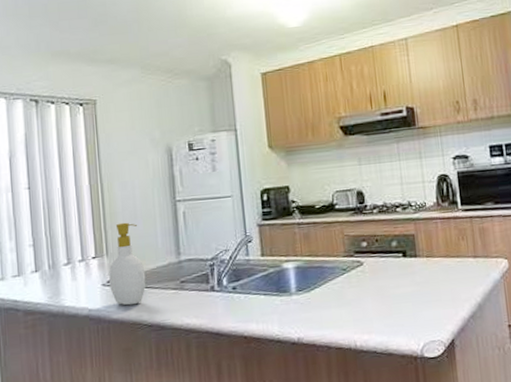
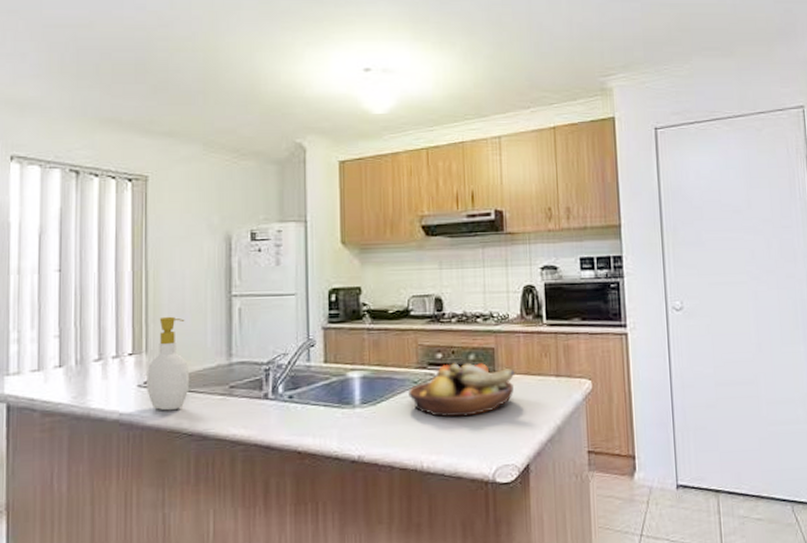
fruit bowl: none [337,249,436,301] -> present [407,362,515,418]

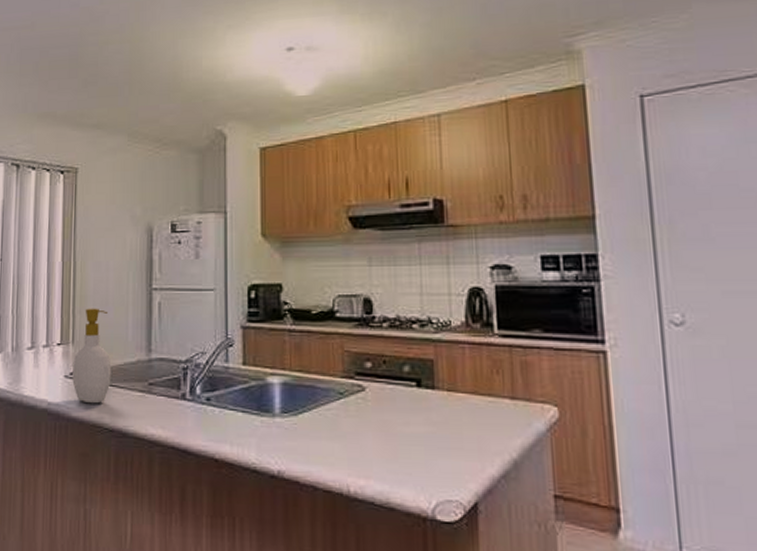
fruit bowl: present [407,362,515,418] -> none [332,374,459,438]

